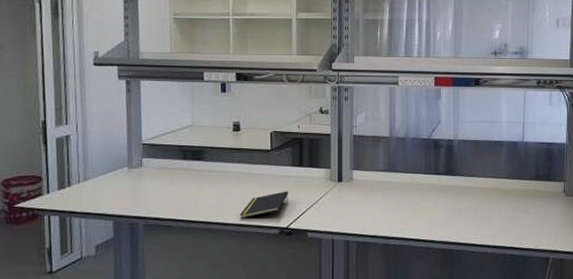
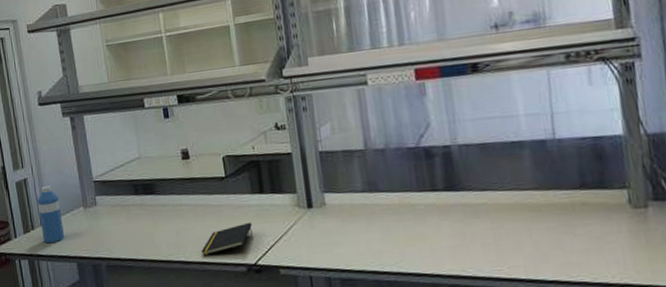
water bottle: none [78,144,104,201] -> present [38,185,64,244]

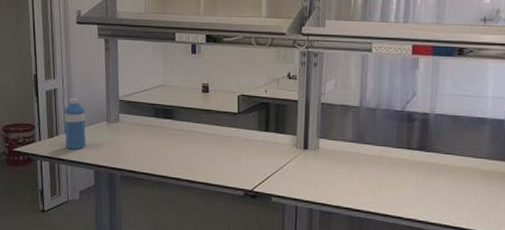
notepad: present [201,222,252,256] -> none [207,154,254,178]

